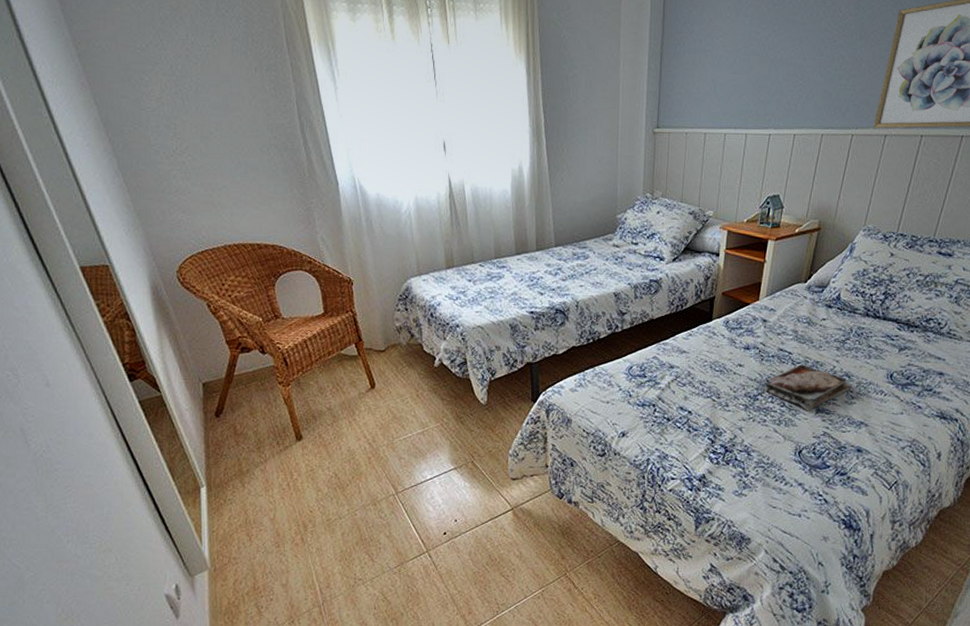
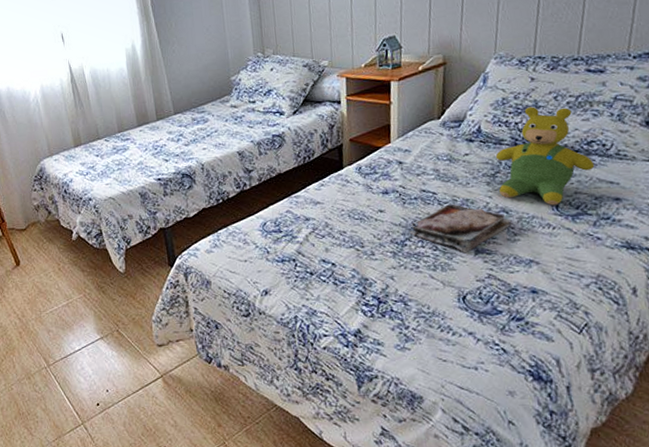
teddy bear: none [846,281,929,374] -> present [495,107,595,206]

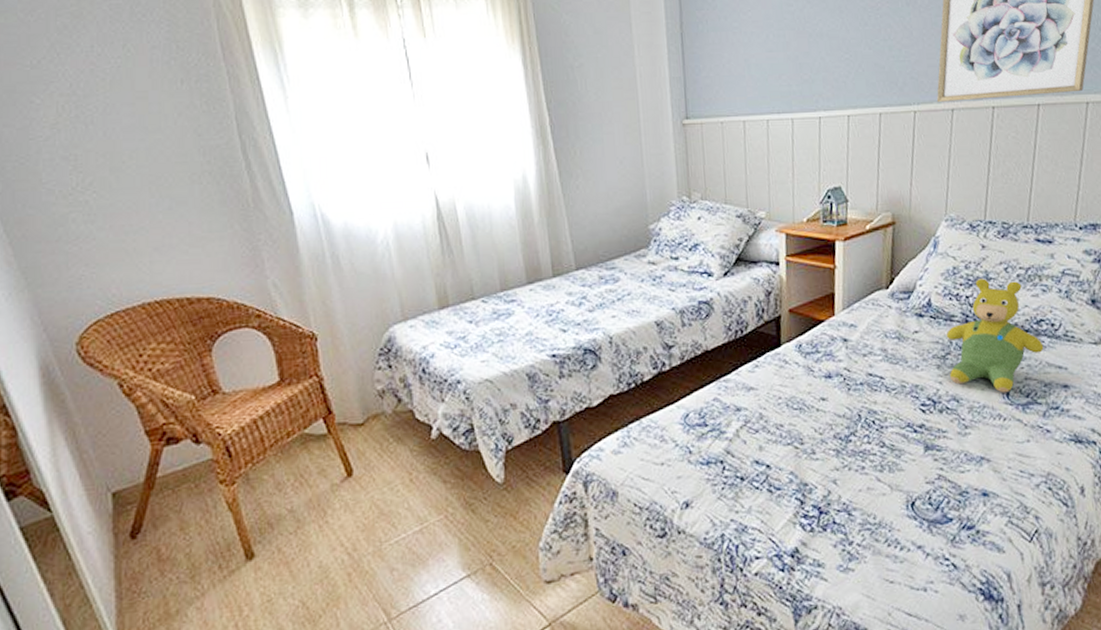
tray: present [409,204,512,254] -> none [854,390,963,450]

